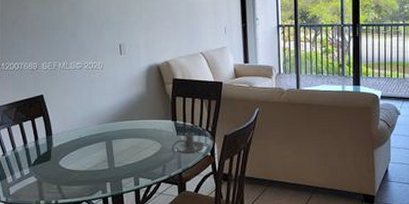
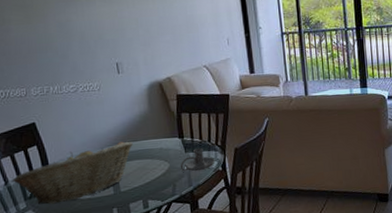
fruit basket: none [19,119,129,173] -> present [12,141,133,204]

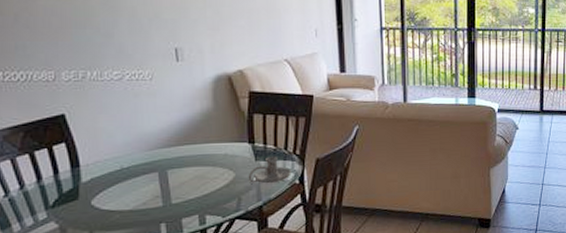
fruit basket: present [12,141,133,204] -> none [30,144,190,216]

